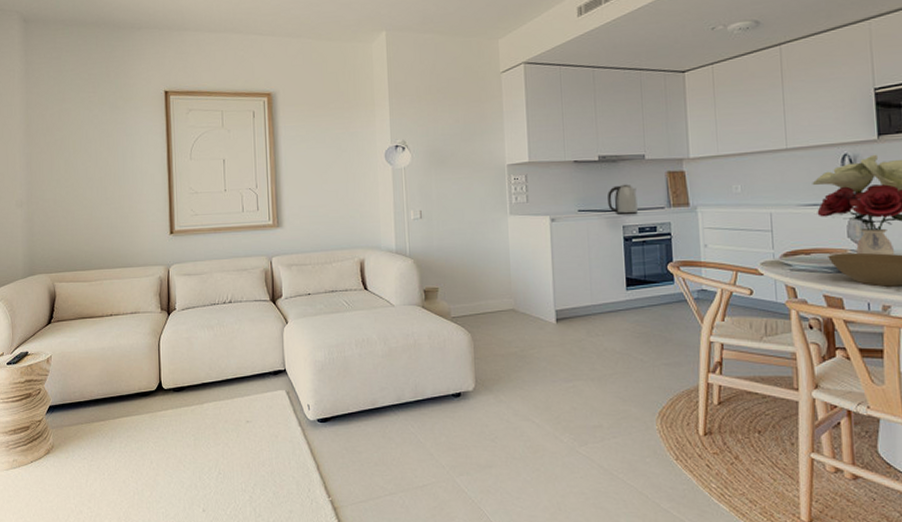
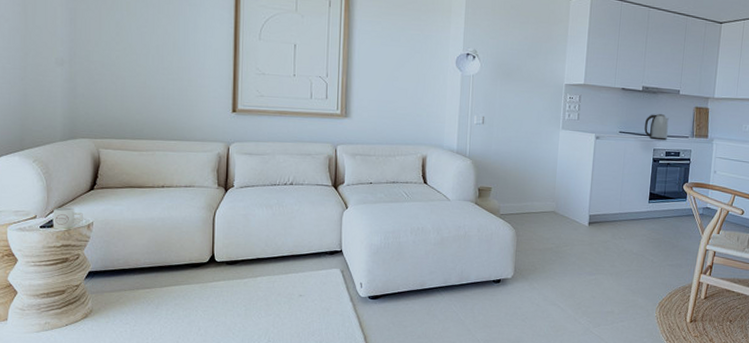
mug: none [17,342,43,365] -> present [52,207,83,230]

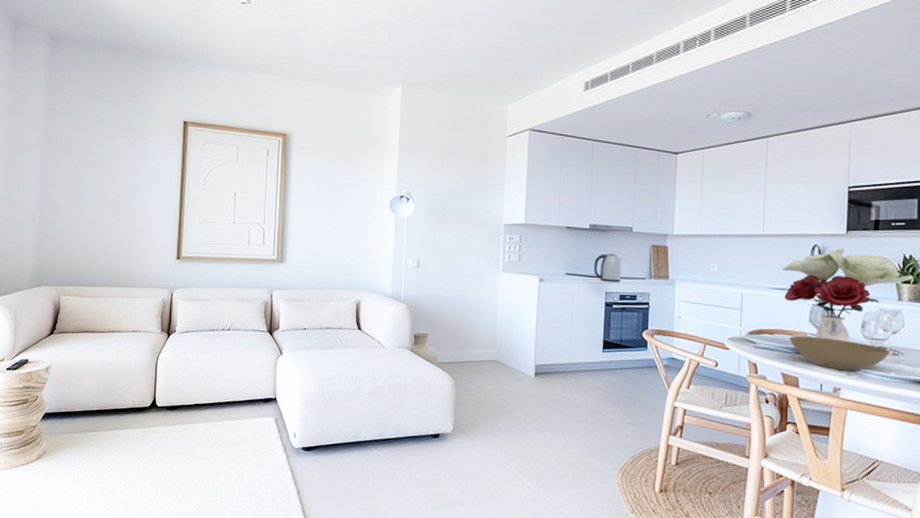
mug: present [52,207,83,230] -> none [17,350,43,372]

